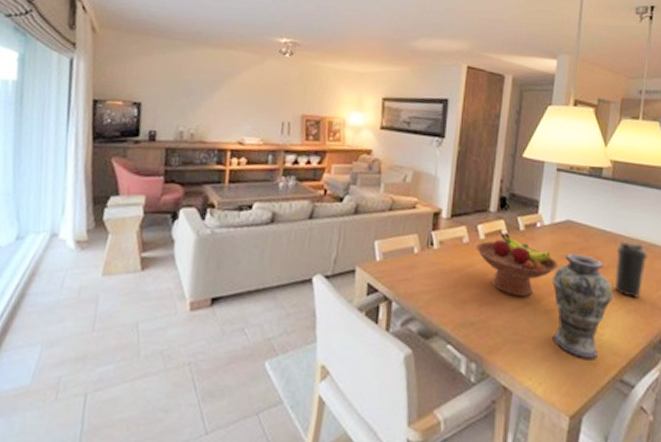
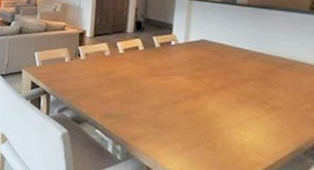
fruit bowl: present [476,232,558,297] -> none [117,48,195,99]
vase: present [552,253,615,359] -> none [189,66,256,155]
water bottle: present [614,240,647,298] -> none [255,58,292,108]

